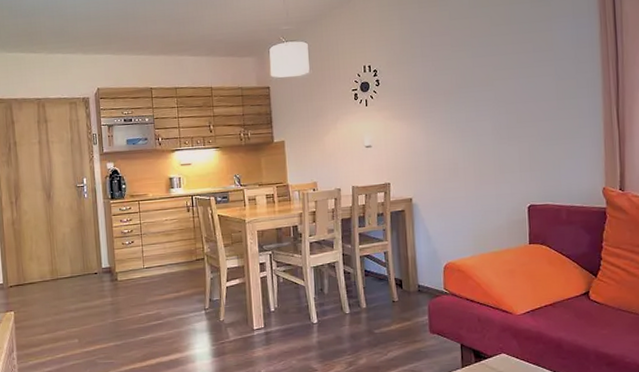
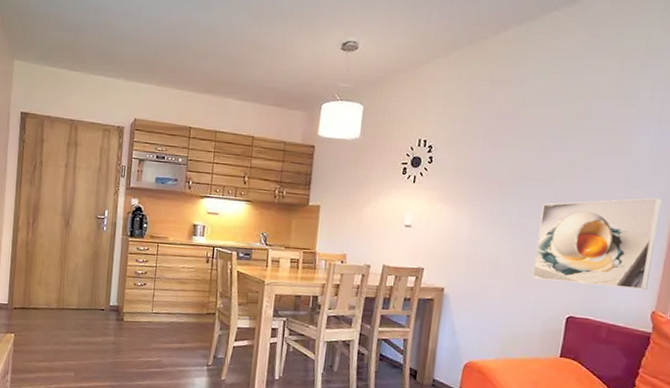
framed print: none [486,84,594,176] -> present [532,197,663,291]

